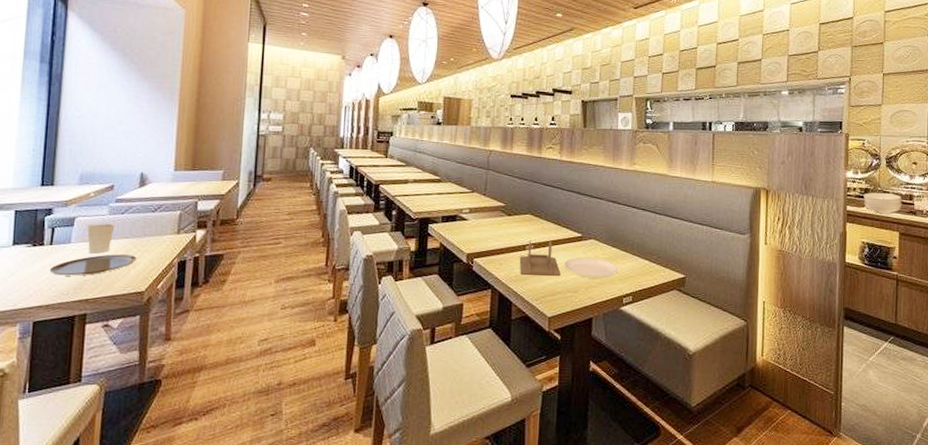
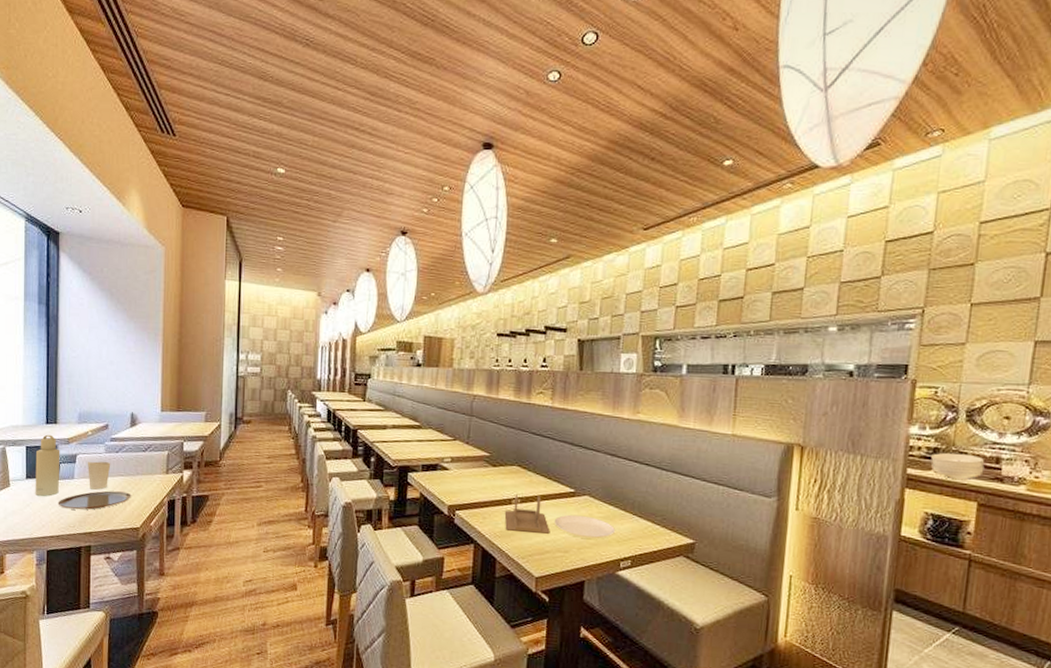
bottle: none [22,197,56,264] -> present [35,434,60,497]

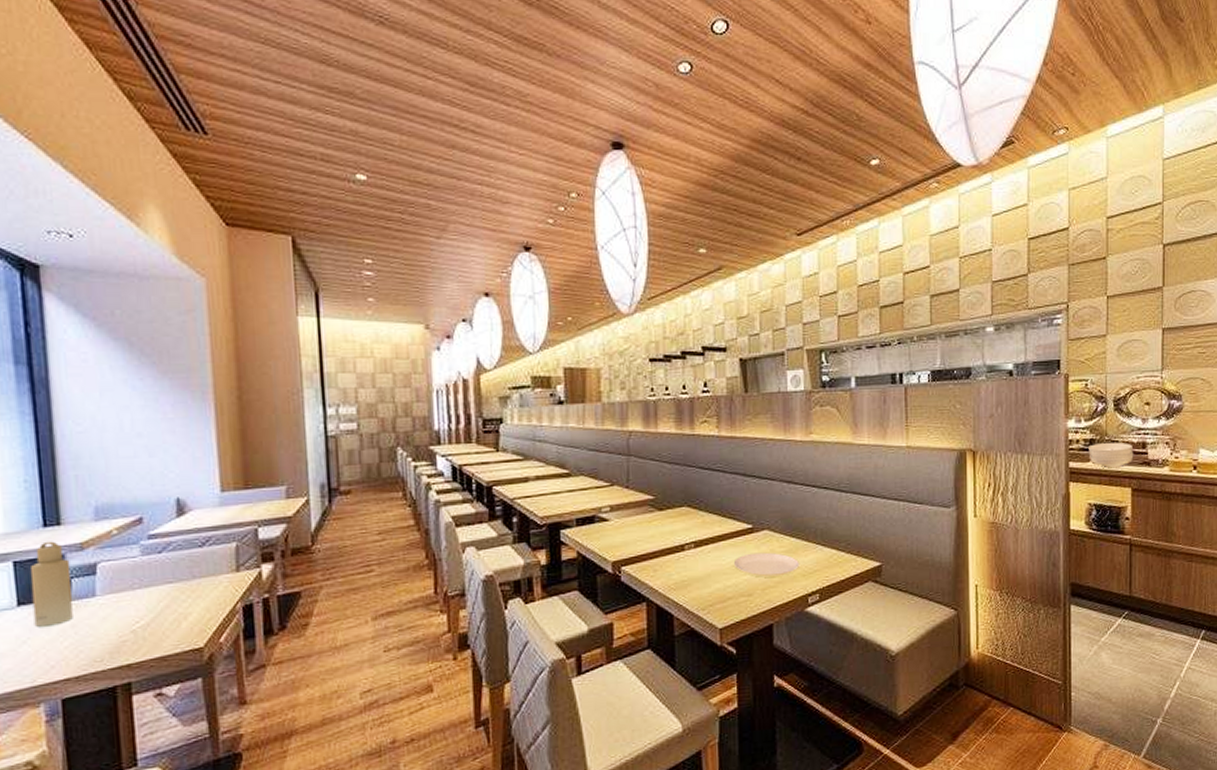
plate: present [58,490,131,510] -> none [72,603,187,639]
cup: present [88,461,111,490] -> none [115,567,152,608]
napkin holder: present [504,494,550,534] -> none [677,537,730,581]

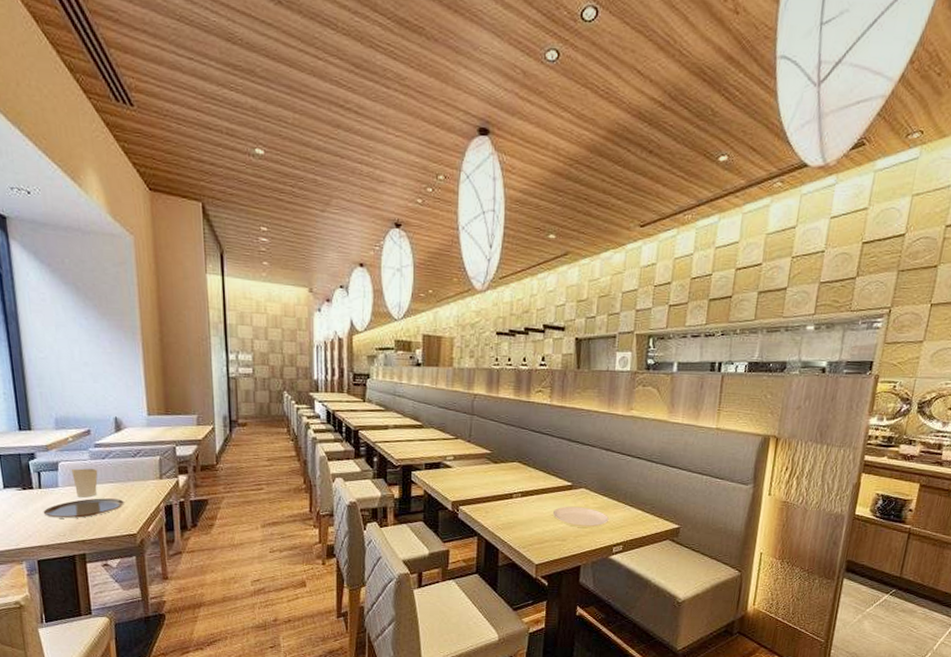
bottle: present [30,541,73,628] -> none [11,441,43,507]
plate: none [72,603,187,639] -> present [43,498,124,519]
cup: none [115,567,152,608] -> present [72,468,98,498]
bowl: present [1088,442,1134,467] -> none [884,440,929,464]

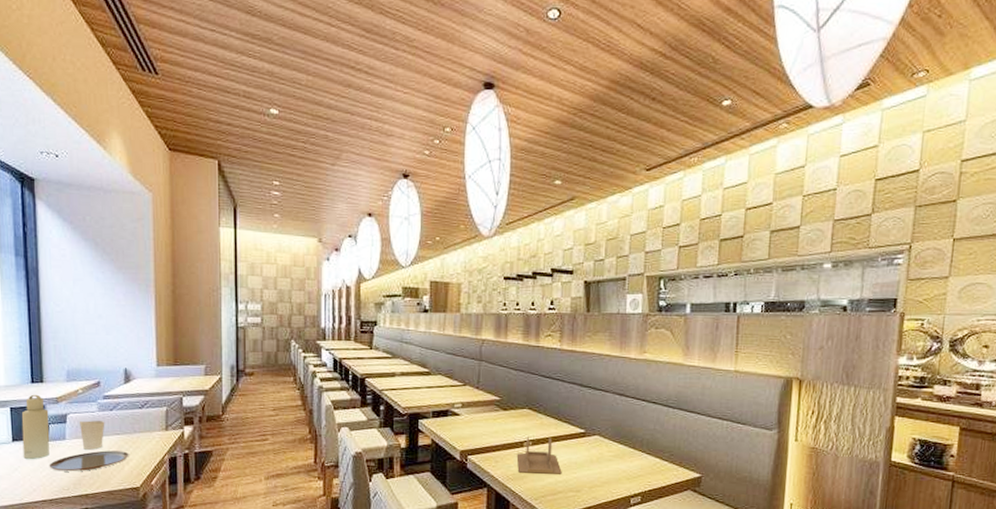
bottle: none [11,441,43,507] -> present [21,394,50,460]
napkin holder: none [506,489,549,524] -> present [516,437,562,474]
plate: present [552,506,609,529] -> none [565,454,625,478]

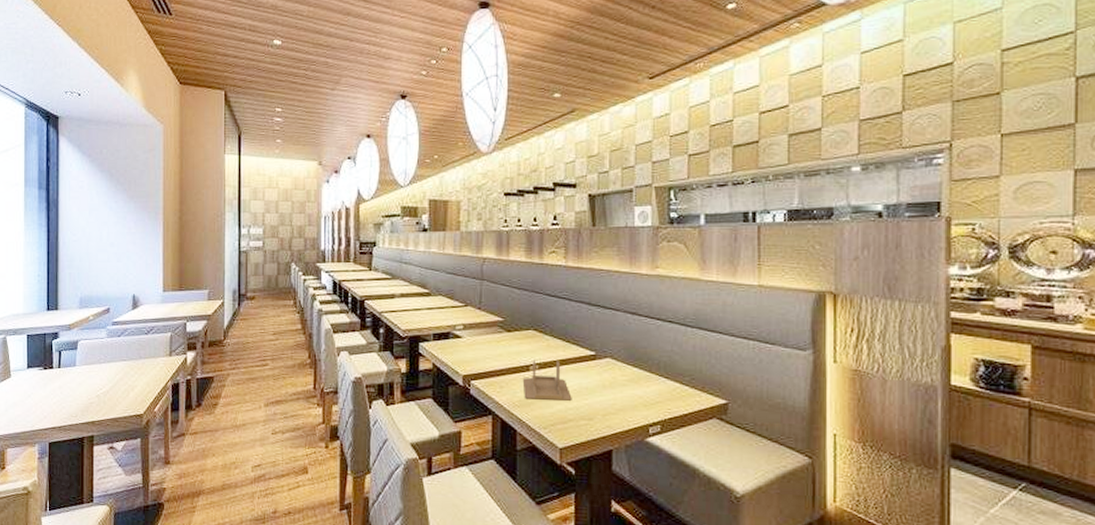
bottle: present [21,394,50,460] -> none [36,321,62,387]
plate: present [49,450,129,472] -> none [59,377,134,399]
cup: present [80,420,105,451] -> none [90,347,113,377]

